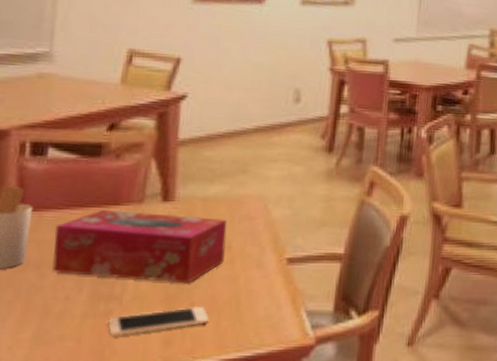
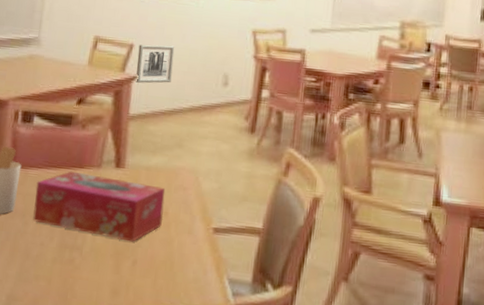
cell phone: present [108,307,210,336] -> none [71,263,149,282]
wall art: none [185,58,234,103] -> present [136,44,175,84]

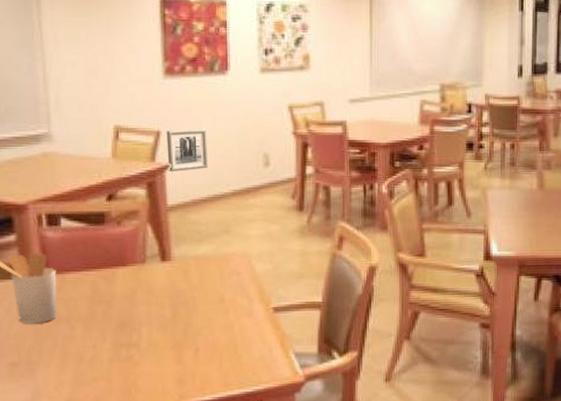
tissue box: present [33,171,166,242] -> none [77,270,220,332]

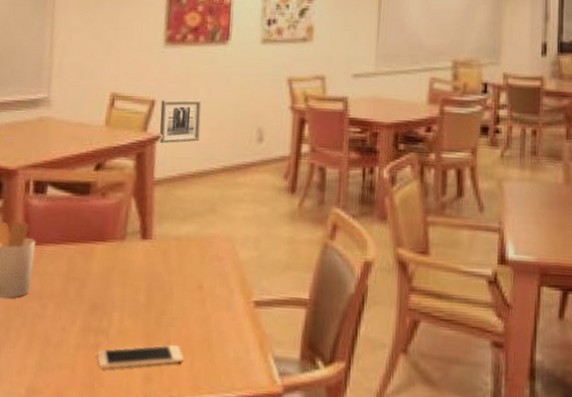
cell phone: none [131,351,213,377] -> present [97,344,184,369]

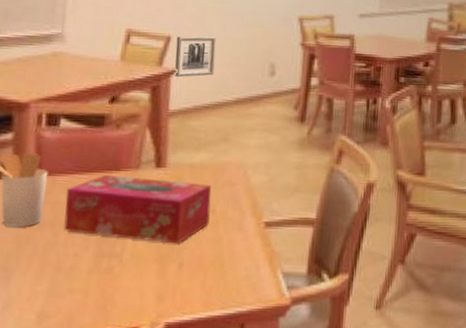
tissue box: none [51,245,199,321] -> present [64,174,212,244]
cell phone: present [97,344,184,369] -> none [110,266,197,291]

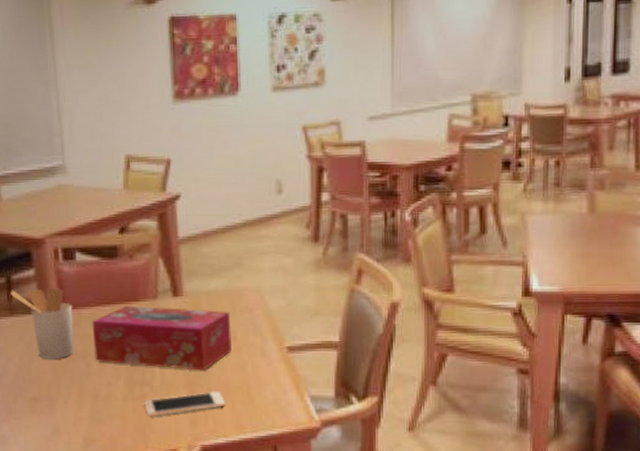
cell phone: none [110,266,197,291] -> present [144,392,226,417]
wall art: present [175,36,217,77] -> none [176,155,219,202]

